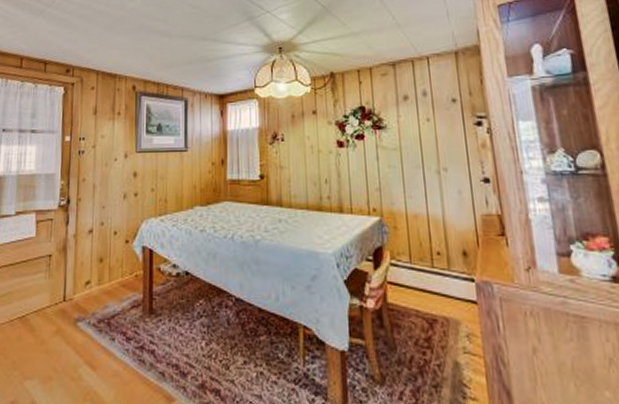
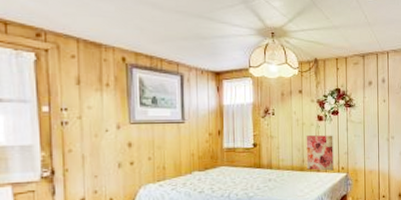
wall art: none [323,165,362,213] -> present [306,135,334,171]

